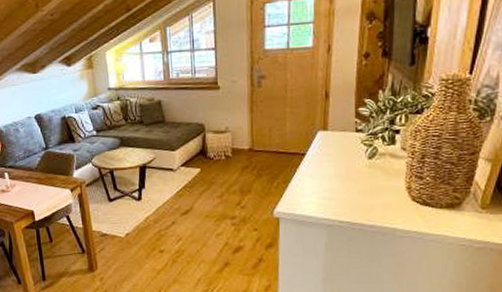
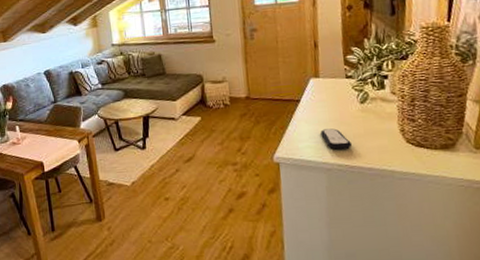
remote control: none [324,184,355,206] -> present [320,128,351,150]

